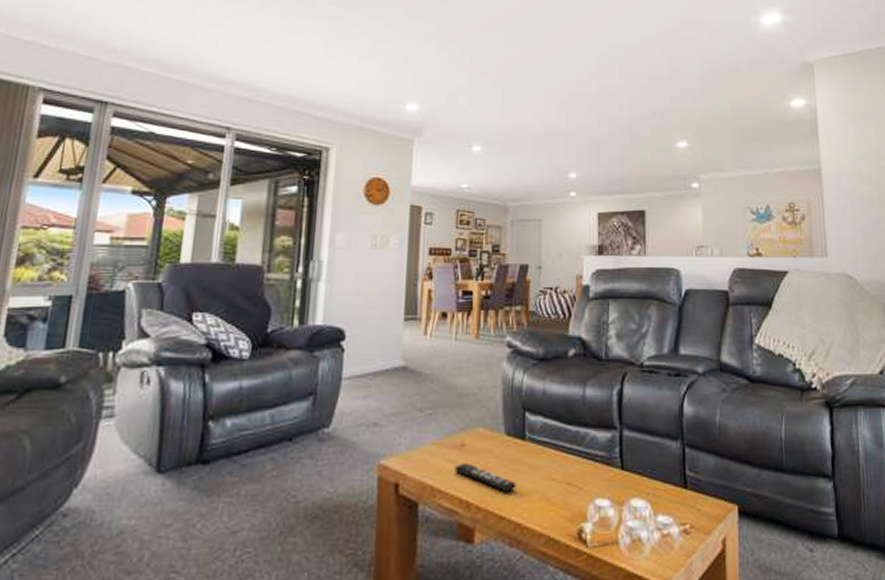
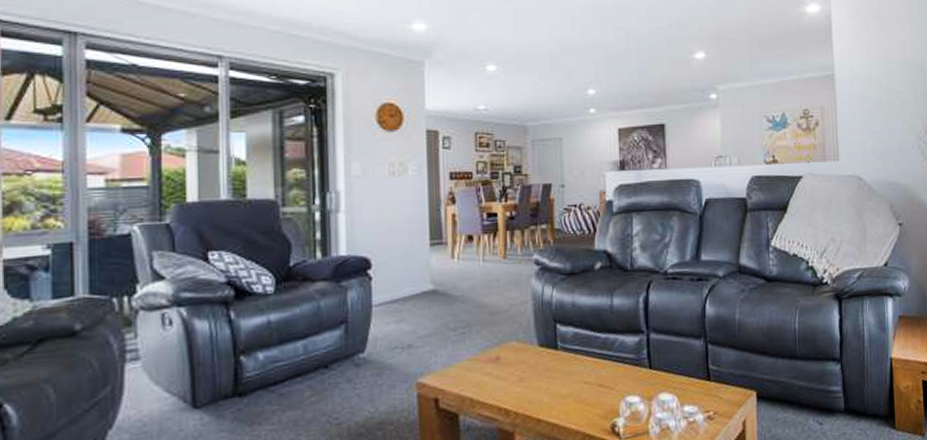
remote control: present [454,463,517,493] -> none [491,374,552,398]

